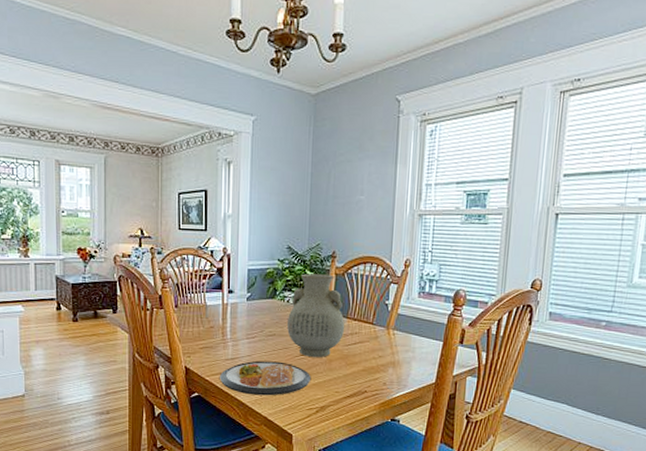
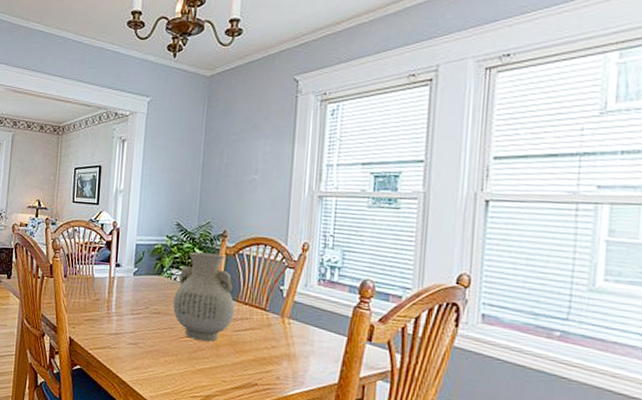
dish: present [220,360,312,396] -> none [102,338,197,378]

